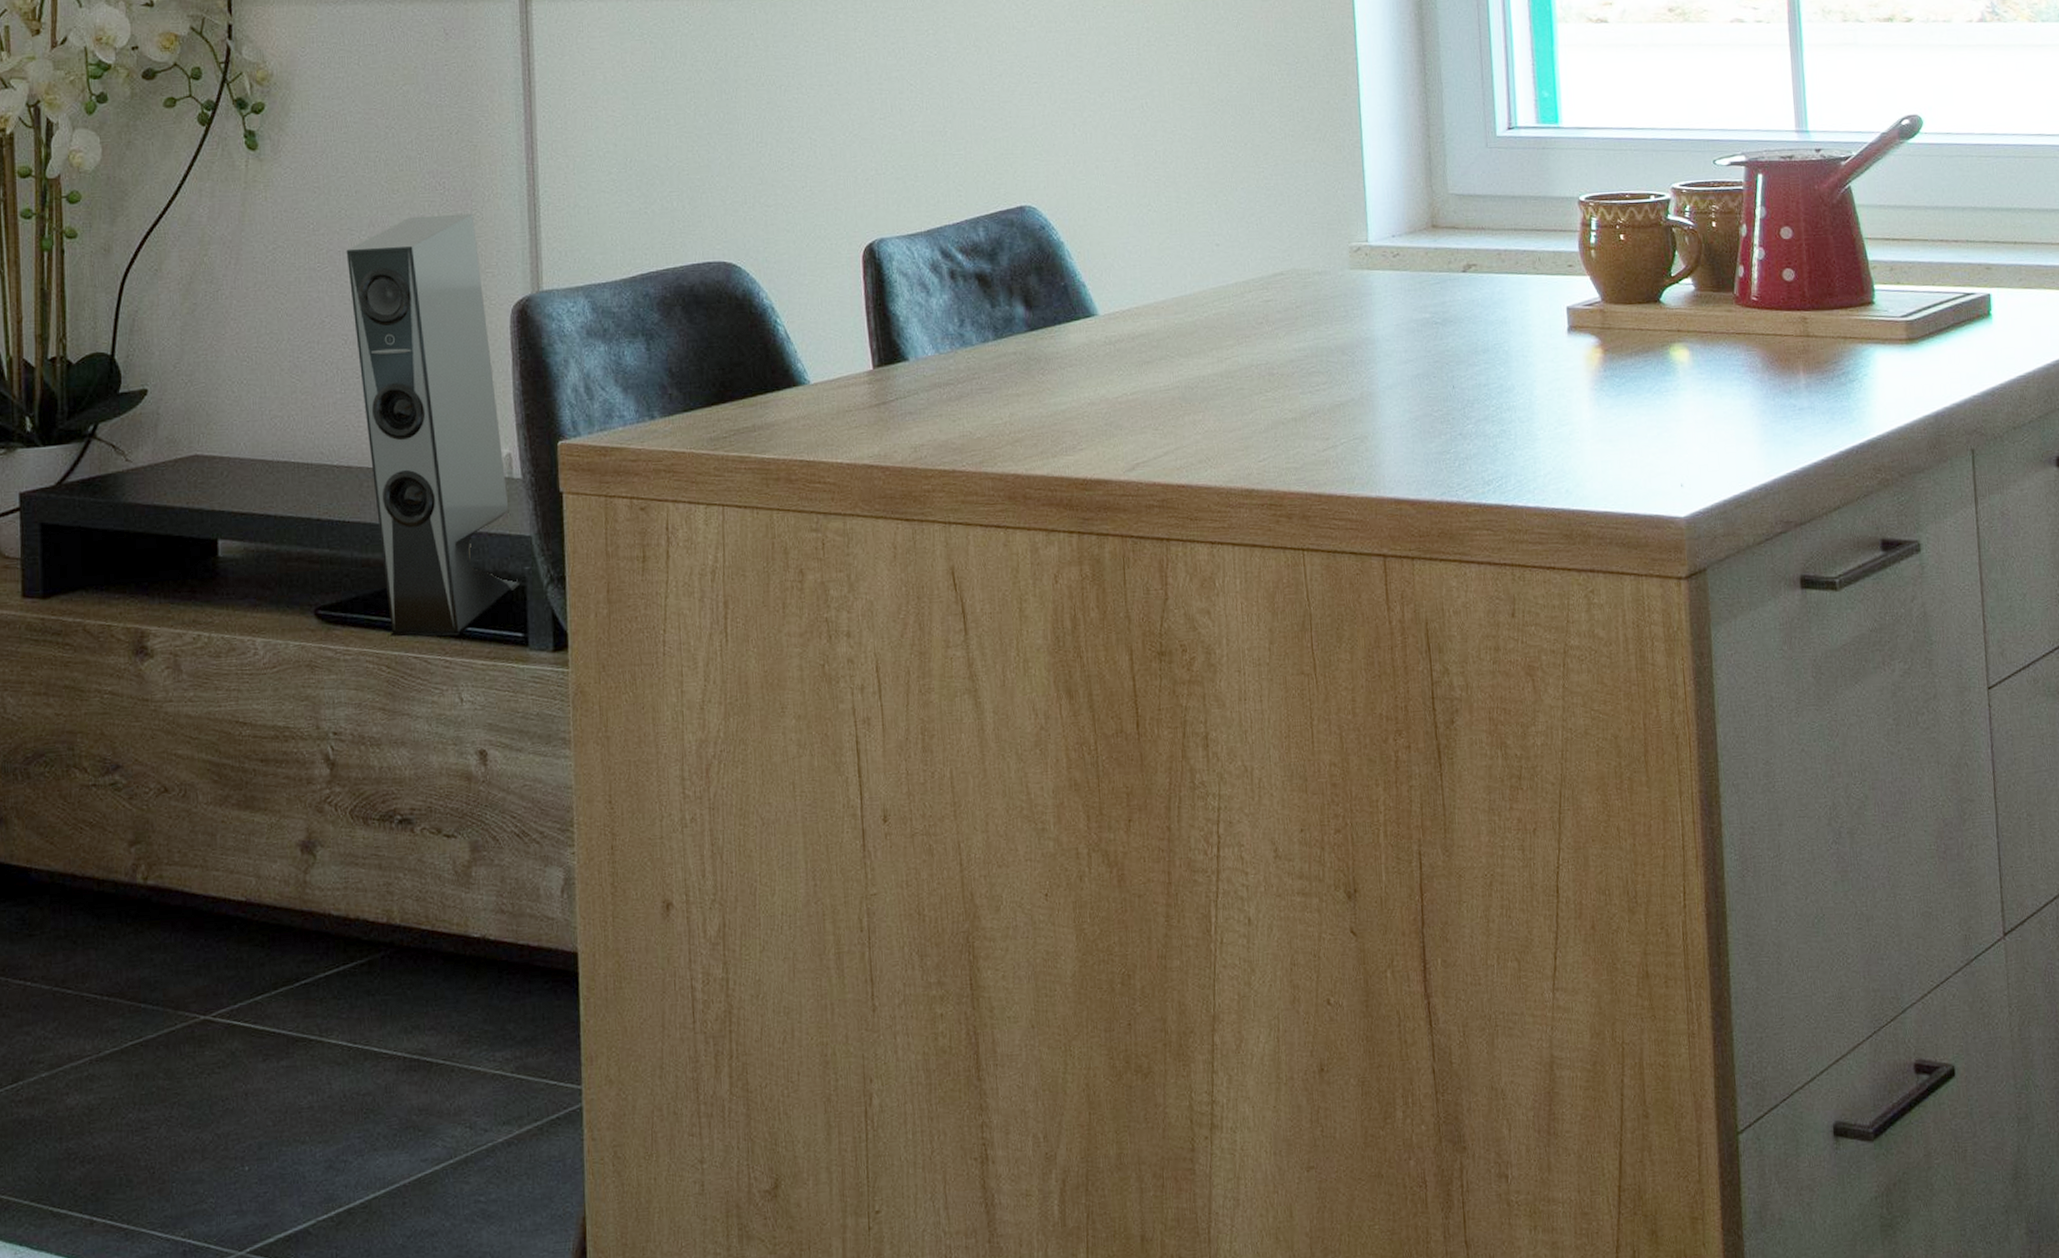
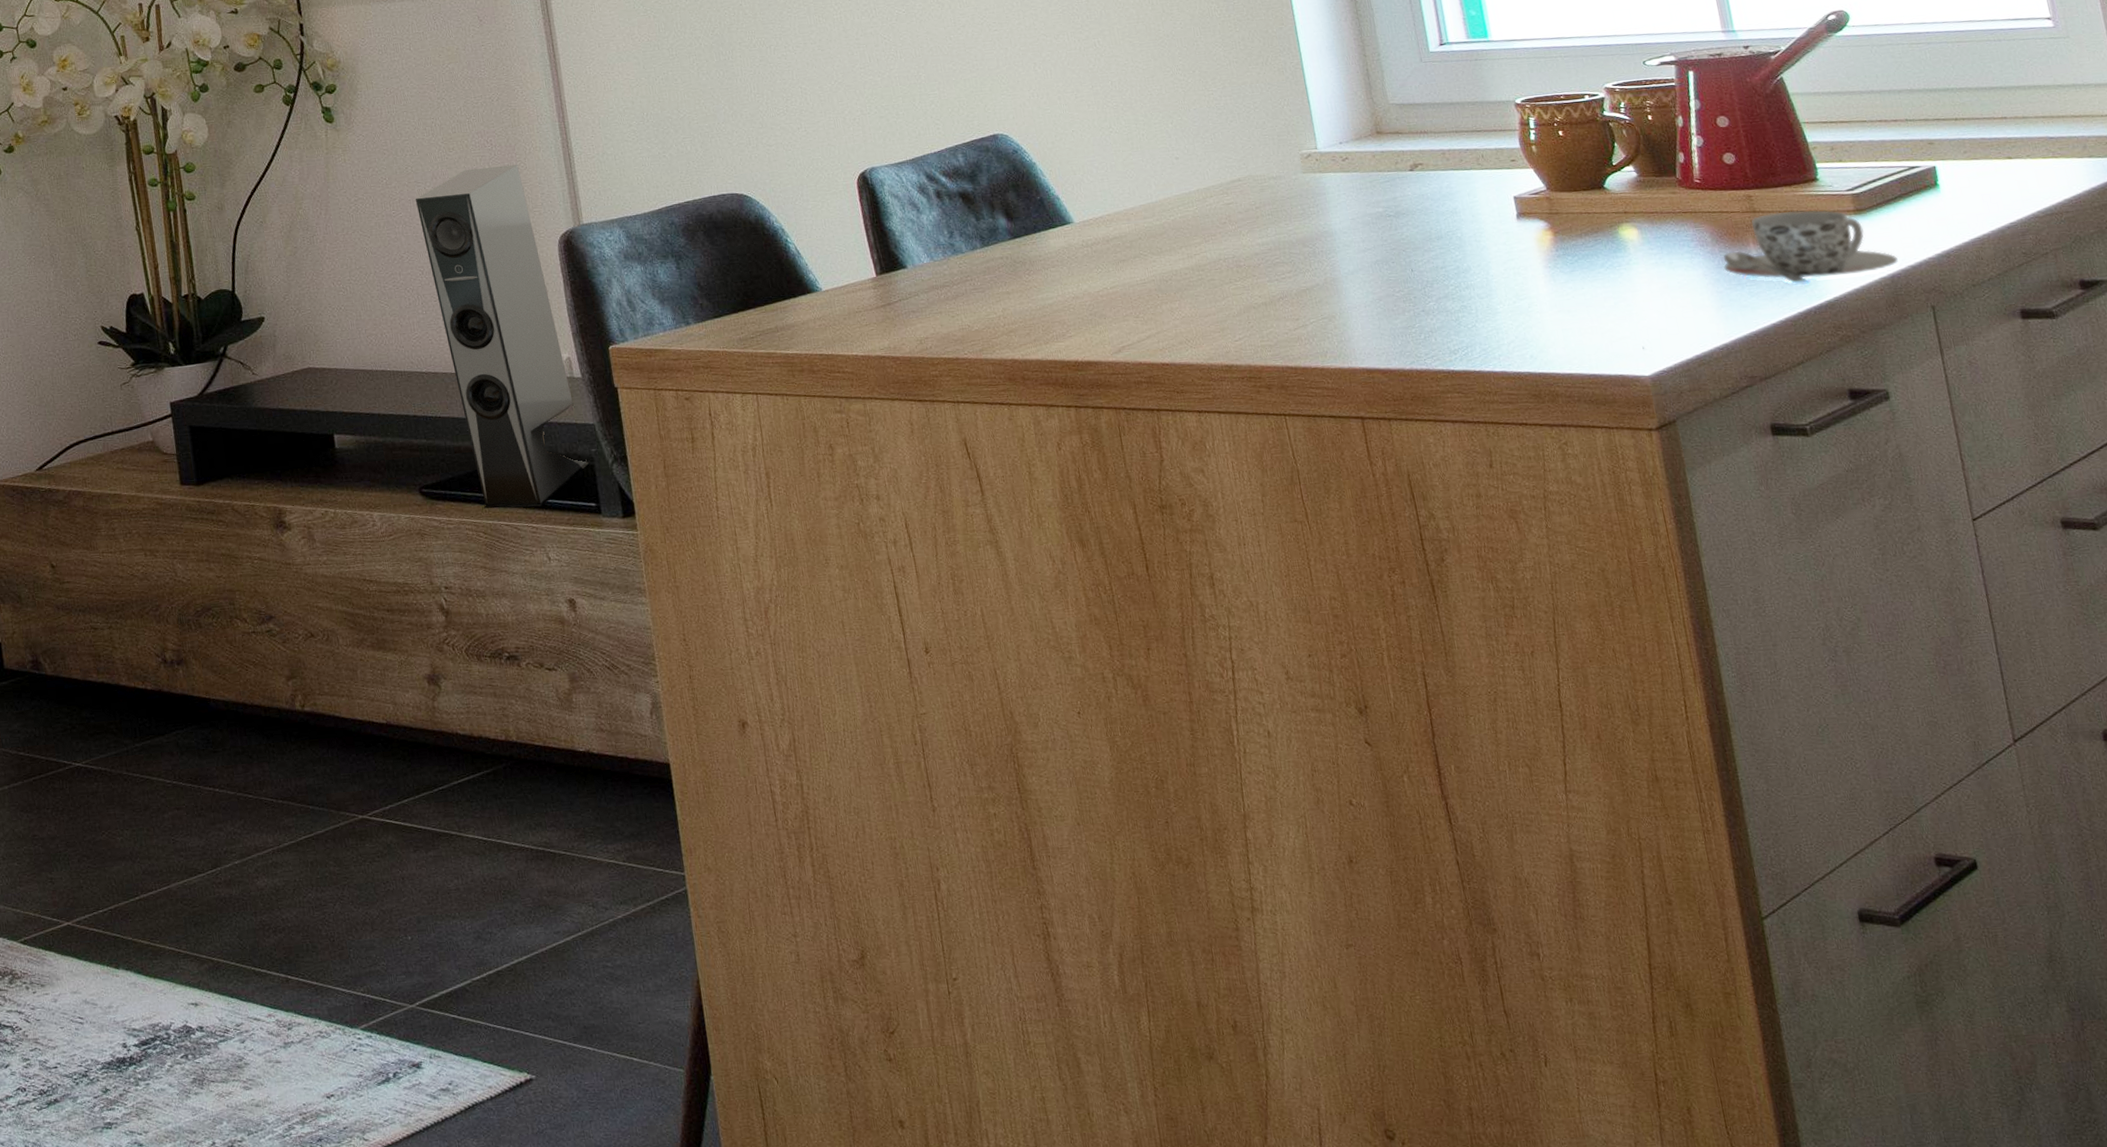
teacup: none [1771,336,1944,419] -> present [1723,210,1898,284]

